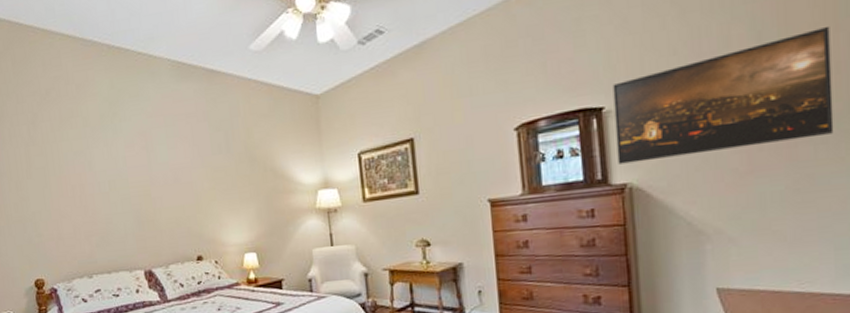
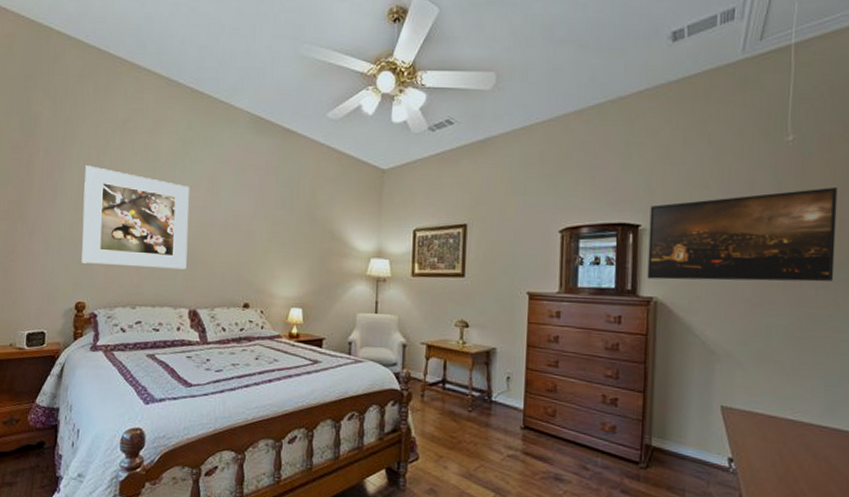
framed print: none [18,142,135,241] -> present [81,165,189,269]

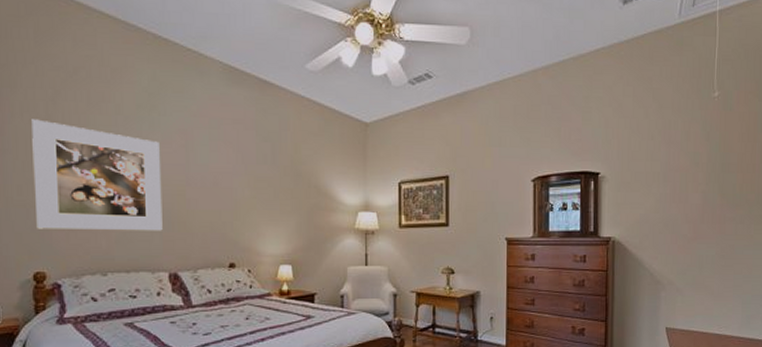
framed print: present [647,186,838,282] -> none [606,136,751,221]

